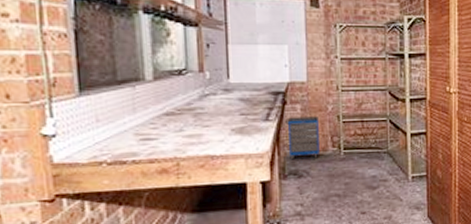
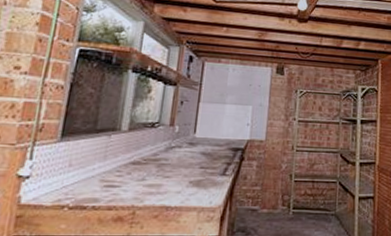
cabinet: present [285,116,319,160] -> none [240,173,272,217]

